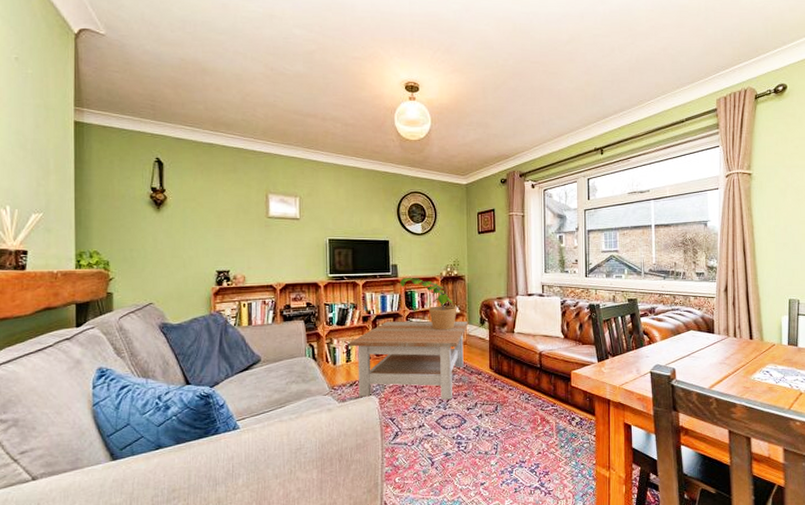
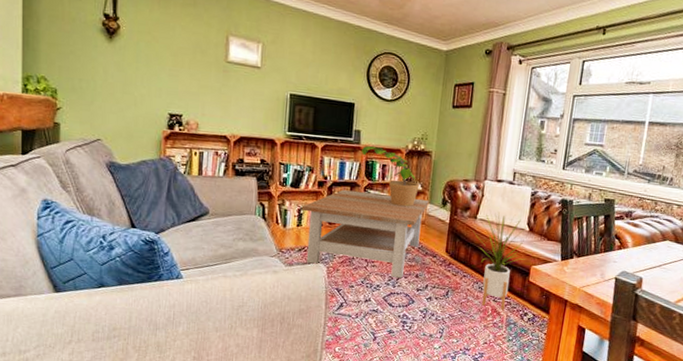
house plant: none [512,323,566,418] -> present [473,212,526,310]

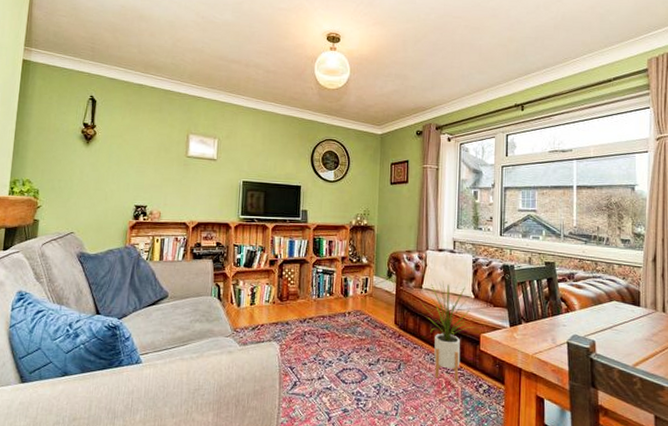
coffee table: present [301,189,429,278] -> none [254,266,375,353]
potted plant: present [362,145,420,207] -> none [309,223,365,281]

